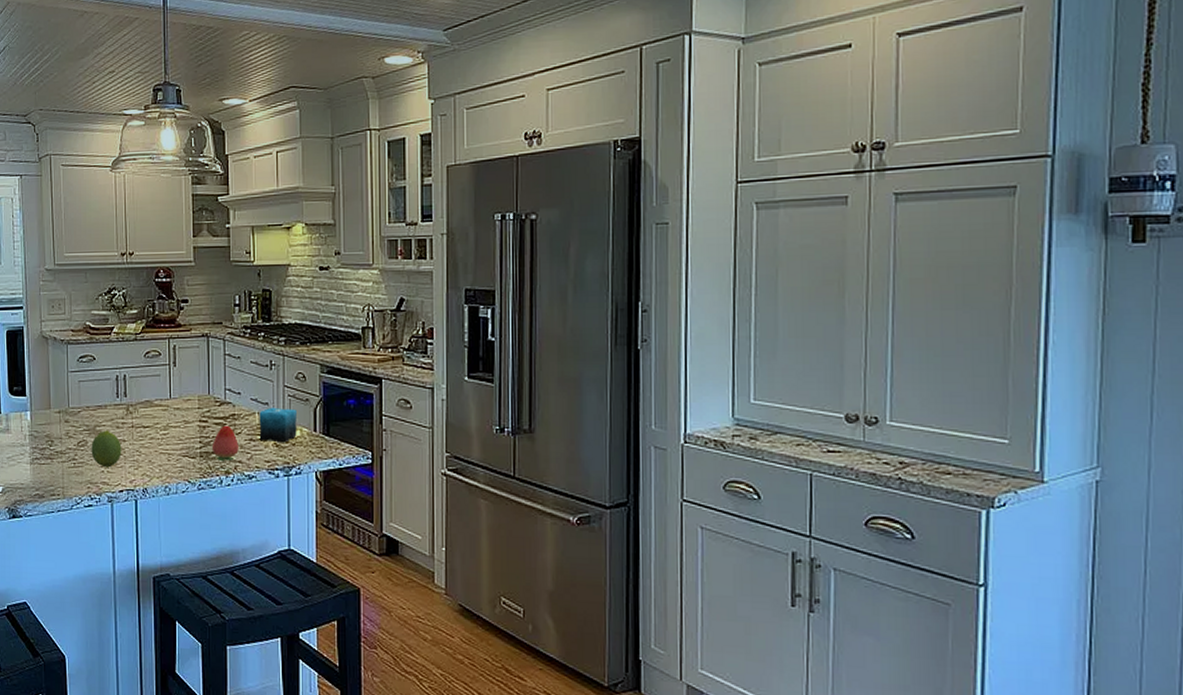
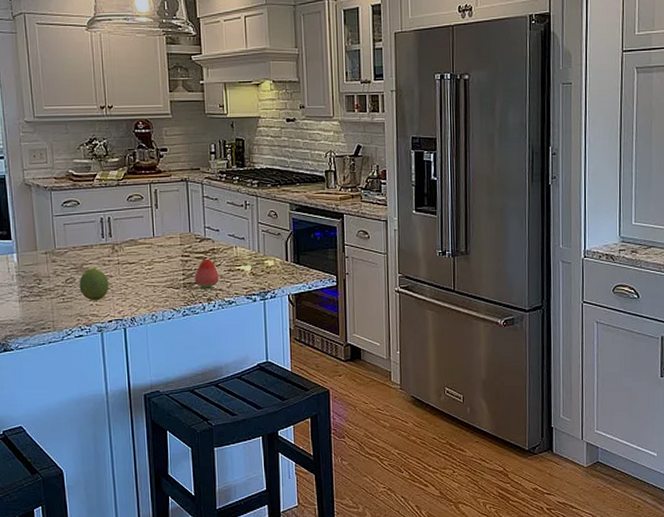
candle: present [259,407,297,442] -> none [236,241,271,271]

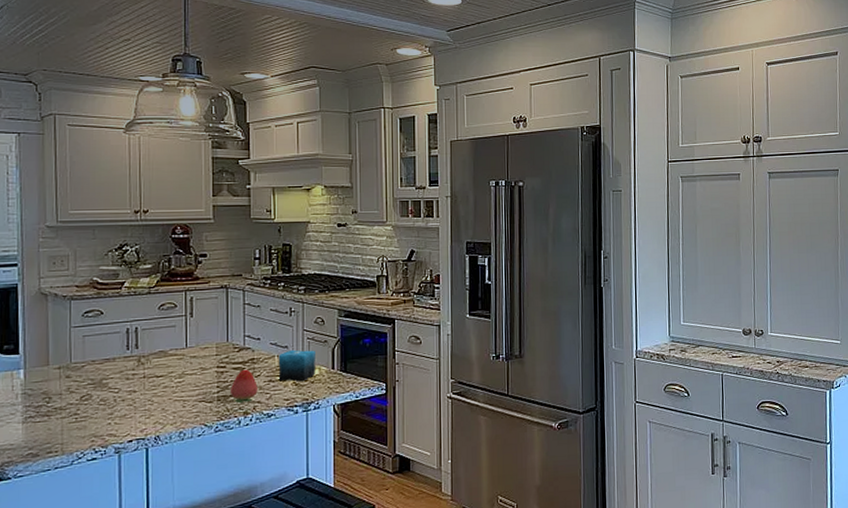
fruit: present [79,268,109,301] -> none [96,382,132,420]
candle: none [236,241,271,271] -> present [278,349,315,382]

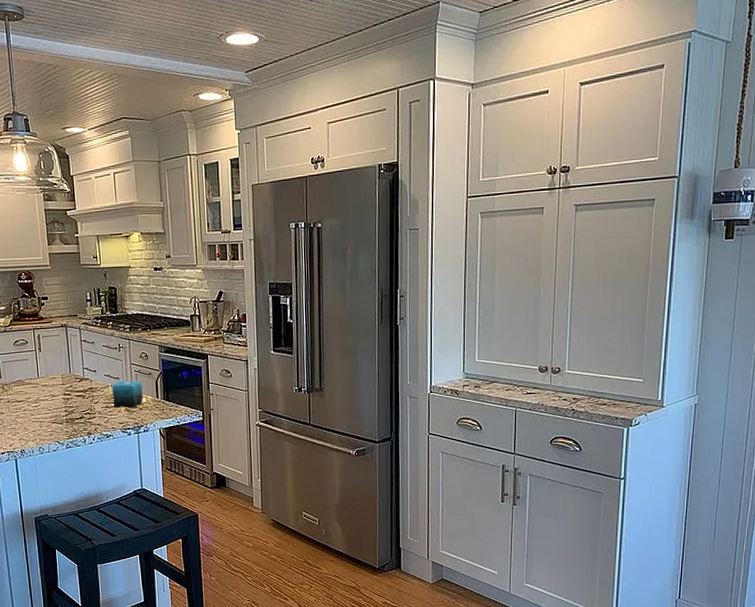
fruit: present [229,369,258,404] -> none [75,396,97,426]

